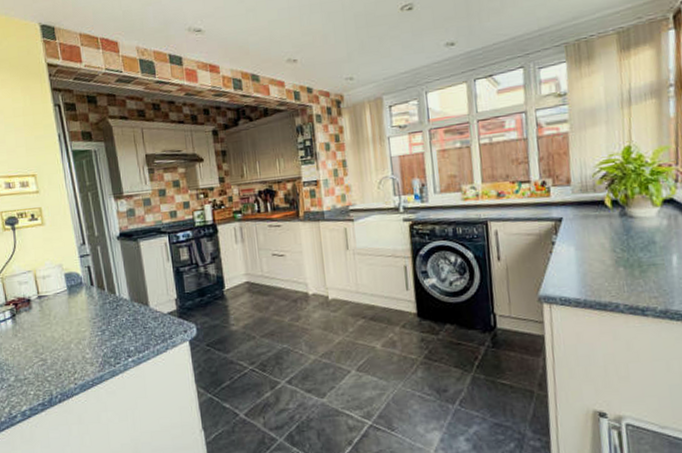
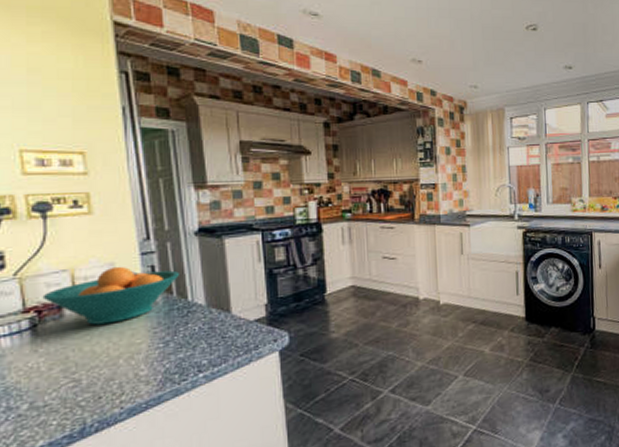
fruit bowl: none [17,267,109,316] -> present [42,266,181,325]

